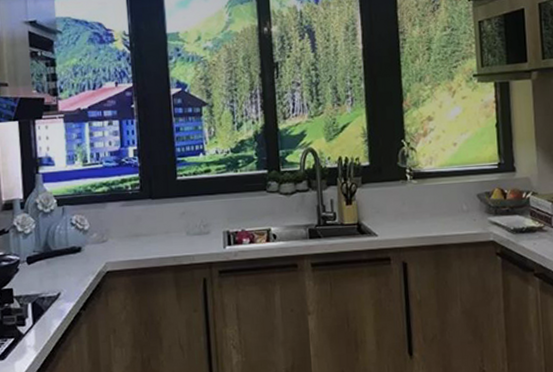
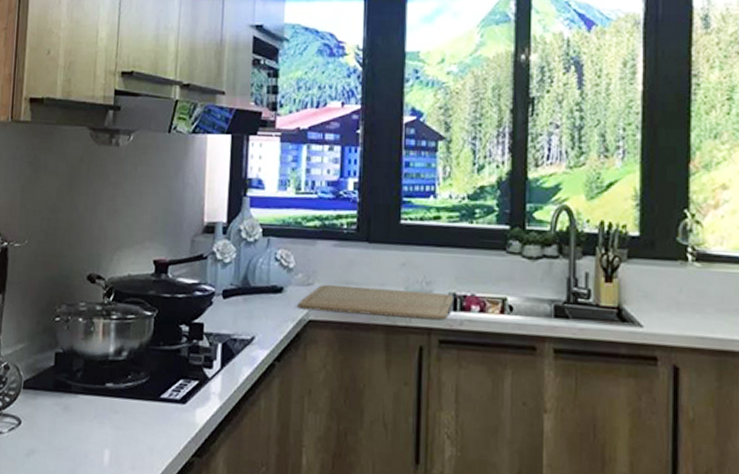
chopping board: none [95,232,228,263] -> present [298,284,455,320]

